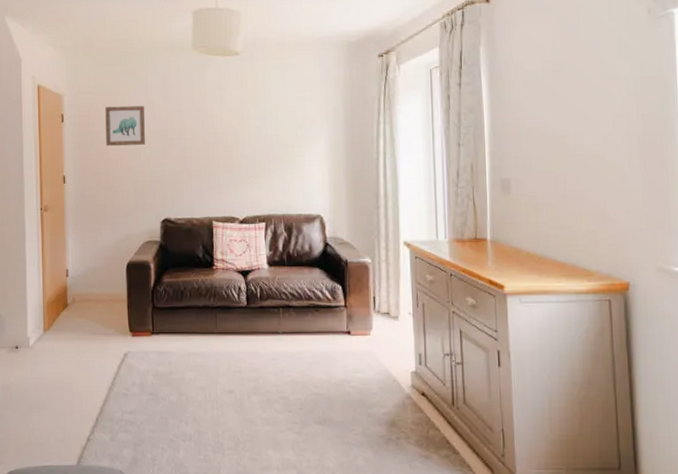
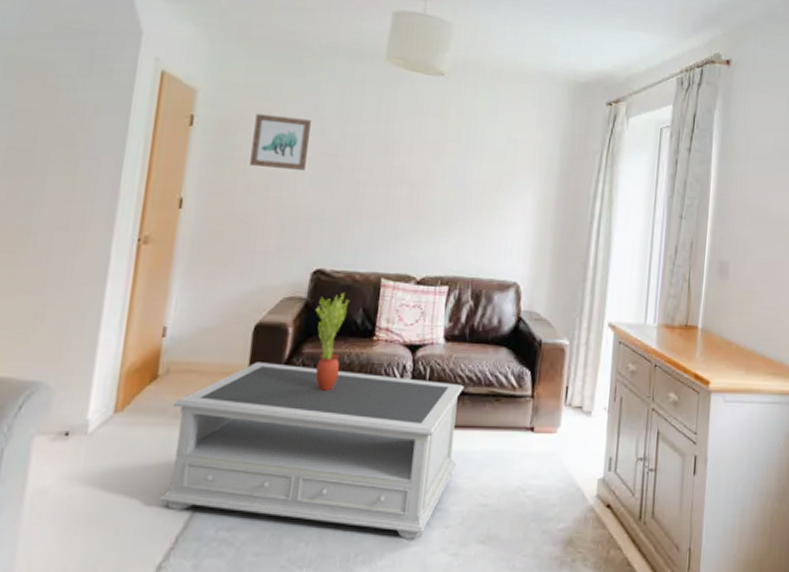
coffee table: none [80,291,291,421] -> present [159,362,465,540]
potted plant: none [167,235,192,310] -> present [315,293,350,391]

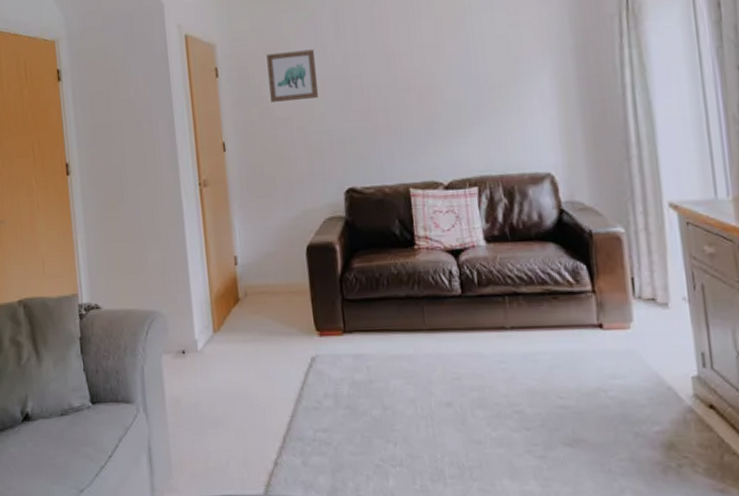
coffee table: present [159,362,465,540] -> none [255,279,525,442]
potted plant: present [315,293,350,391] -> none [355,207,390,302]

